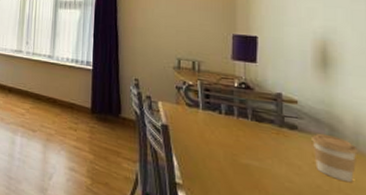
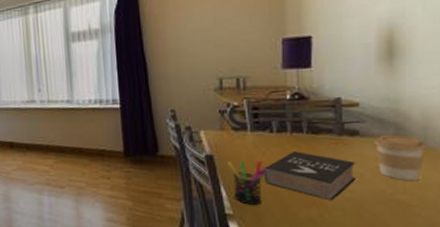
pen holder: none [181,133,216,179] -> present [228,160,268,205]
book: none [211,134,295,188] -> present [263,151,356,201]

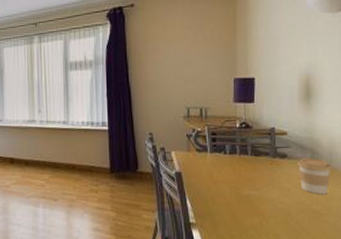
pen holder: present [228,160,268,205] -> none [192,177,223,215]
book: present [263,151,356,201] -> none [219,170,285,211]

